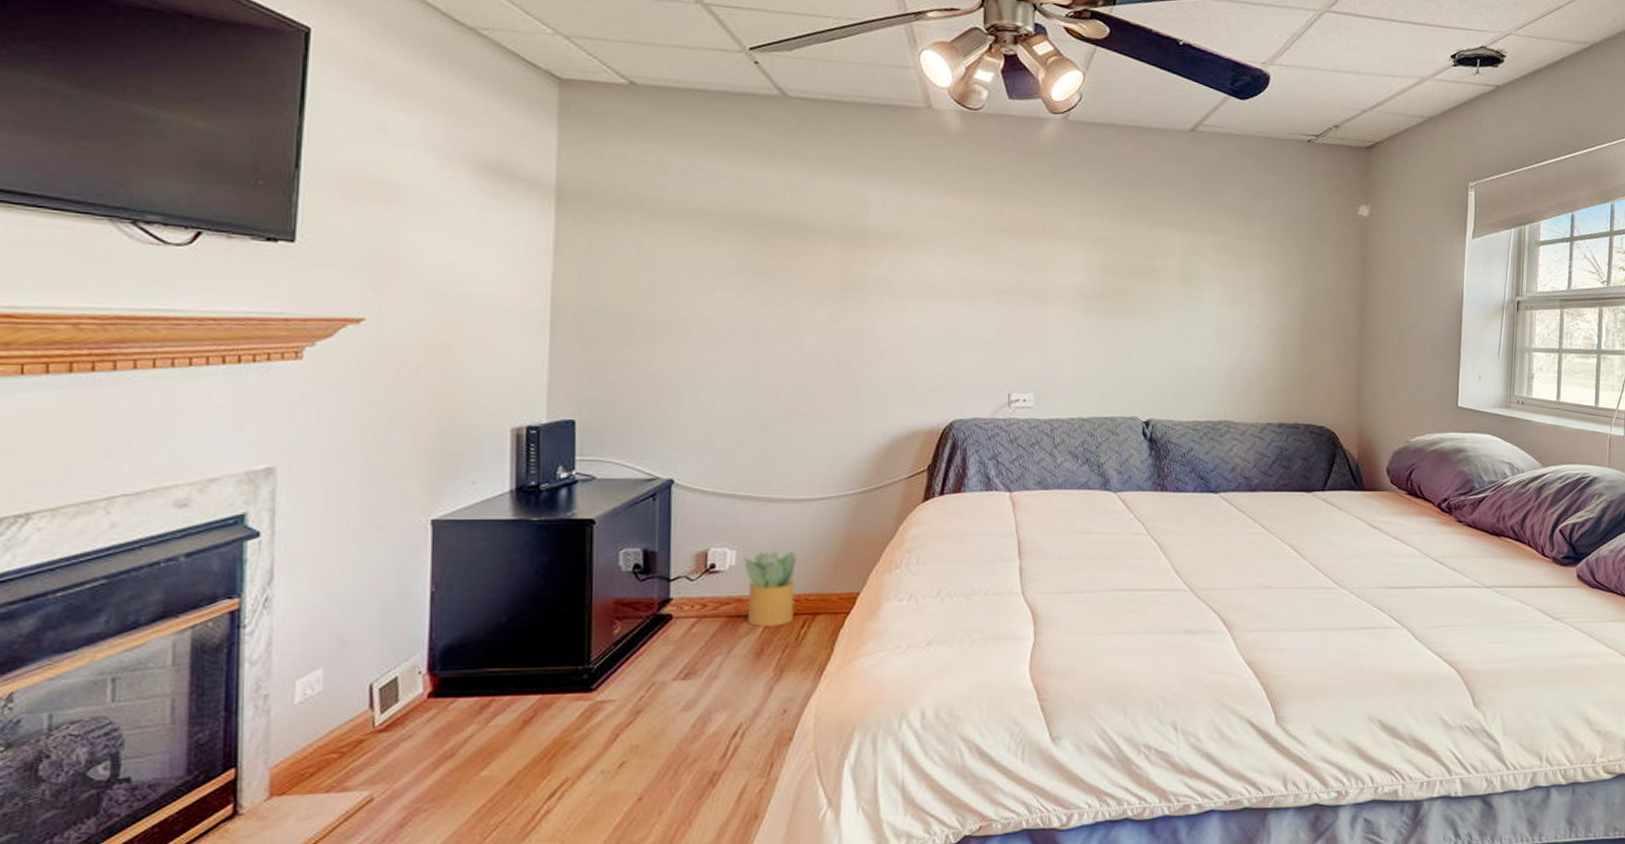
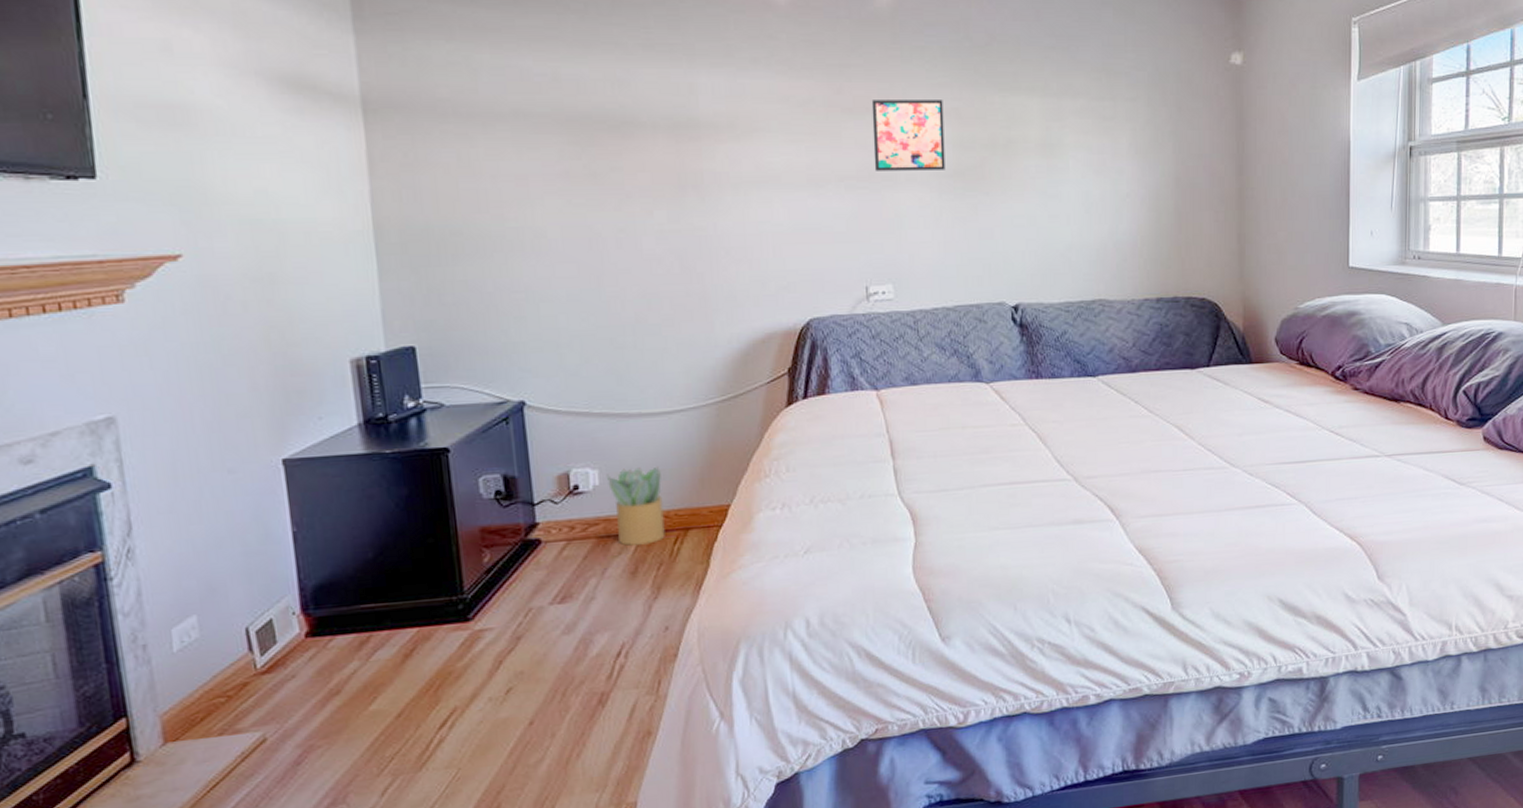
wall art: none [1026,223,1094,292] -> present [871,100,945,171]

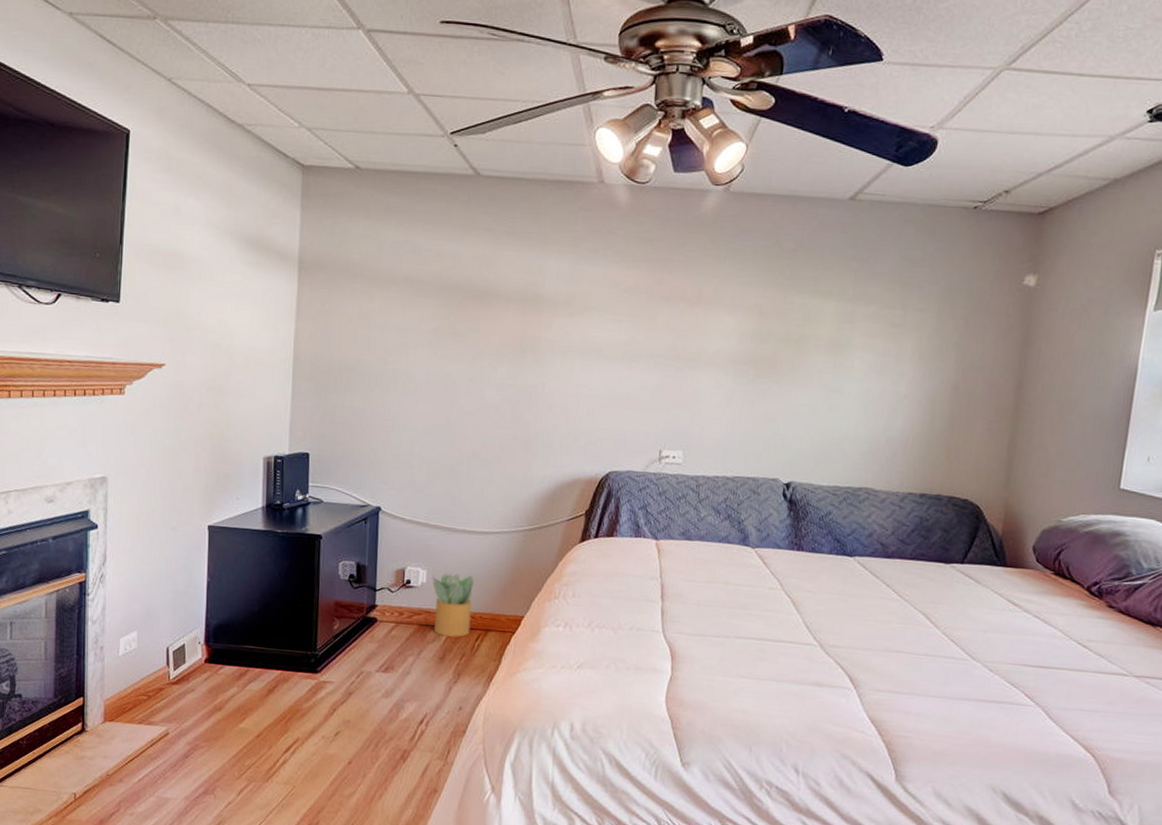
wall art: present [871,100,945,171] -> none [681,291,748,358]

